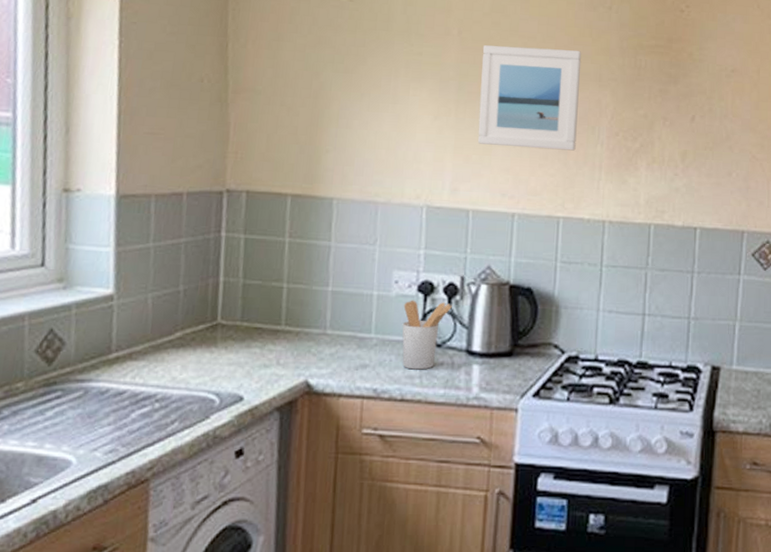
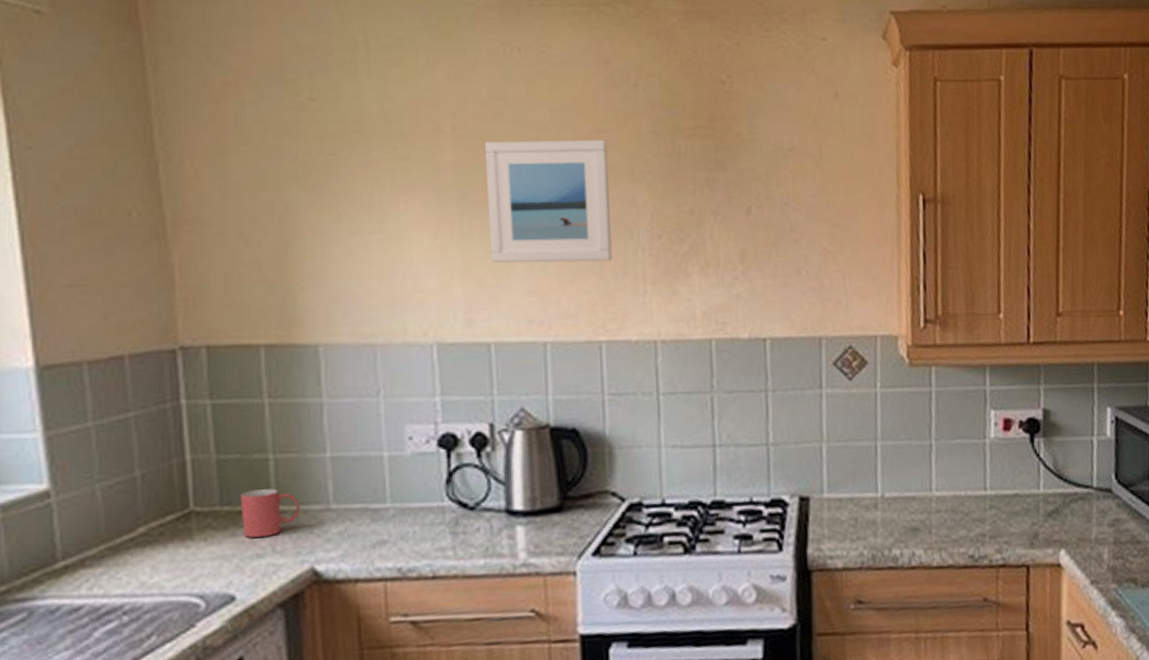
mug: none [256,311,303,351] -> present [240,489,300,538]
utensil holder: present [402,300,452,370] -> none [423,456,483,540]

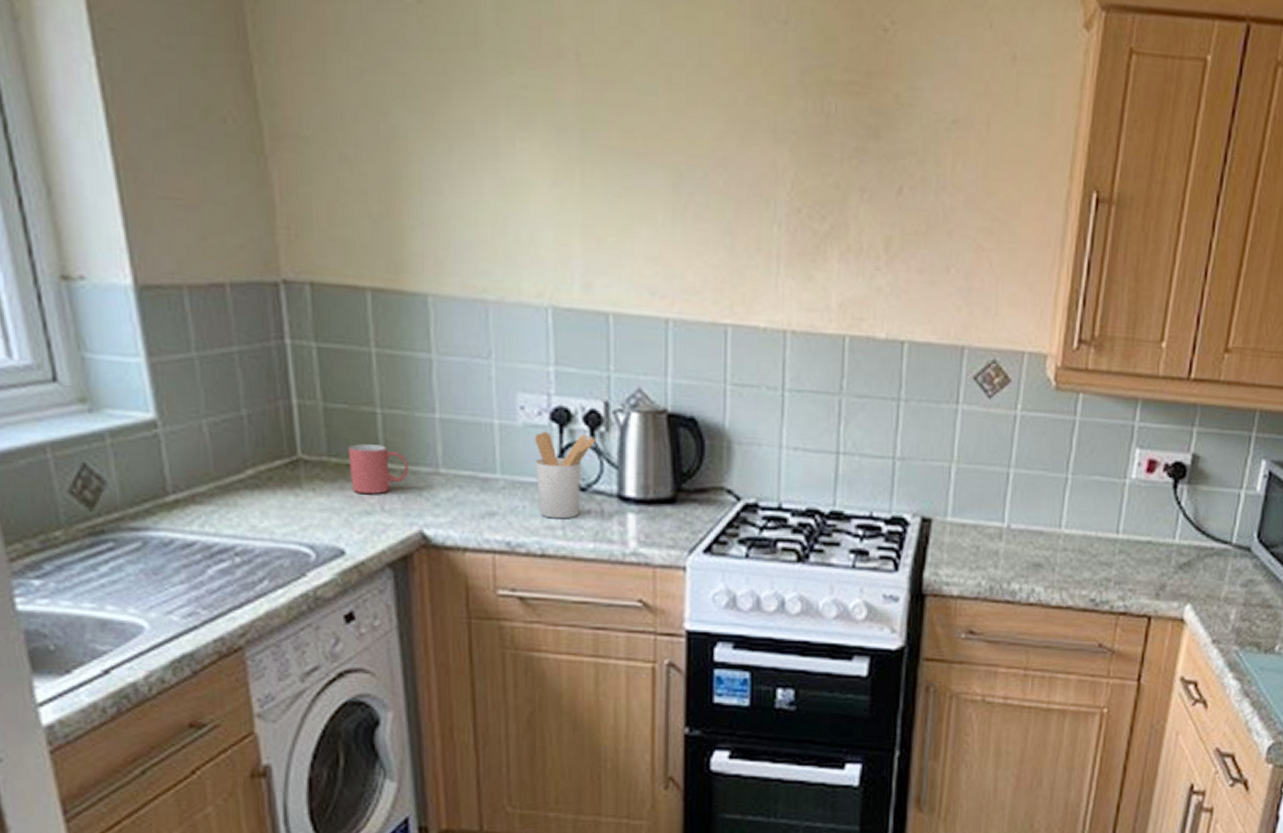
utensil holder: none [423,456,483,540] -> present [534,431,596,519]
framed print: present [484,140,612,263] -> none [611,76,749,233]

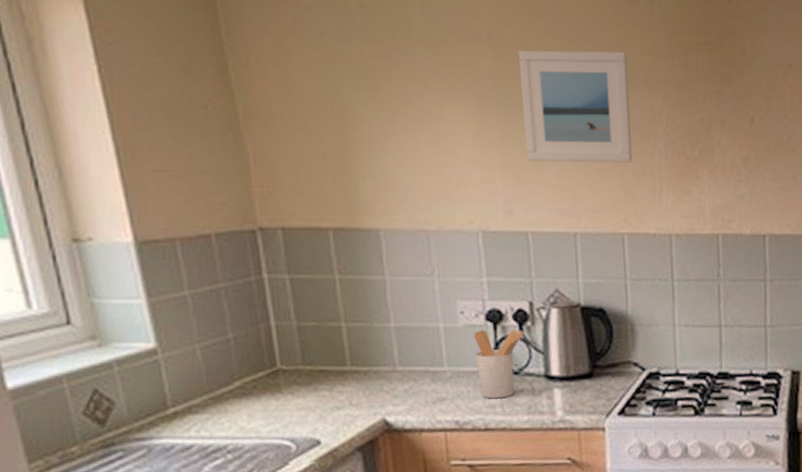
mug: present [347,444,408,494] -> none [319,352,371,393]
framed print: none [611,76,749,233] -> present [518,50,633,162]

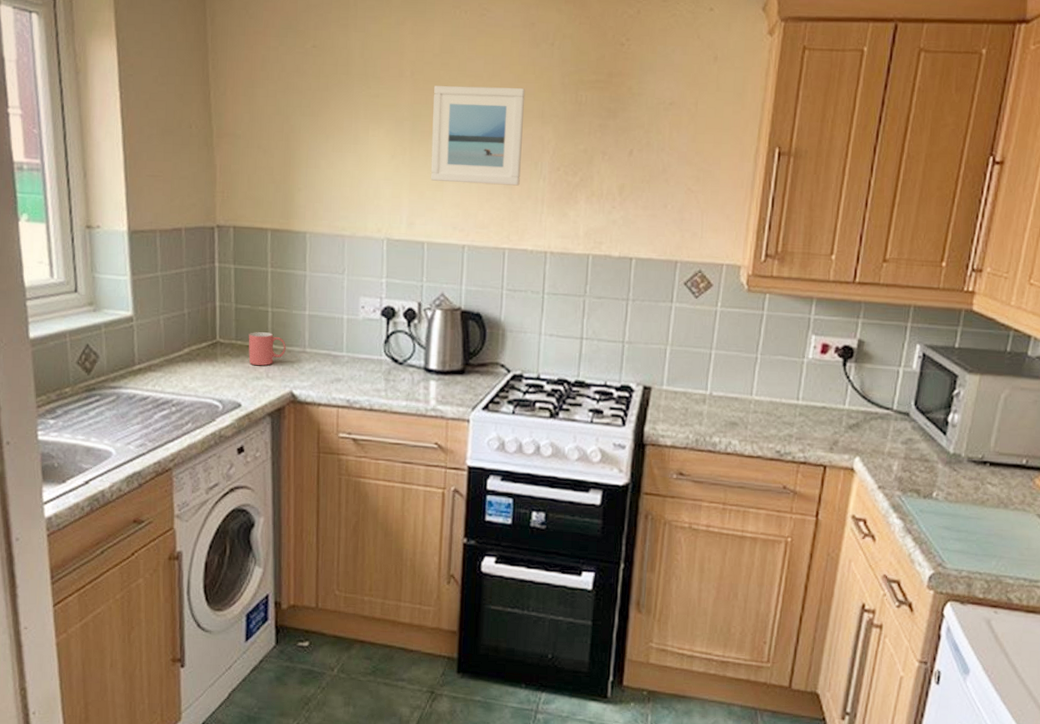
mug: none [319,352,371,393] -> present [248,332,286,366]
utensil holder: present [473,329,524,399] -> none [369,323,411,384]

